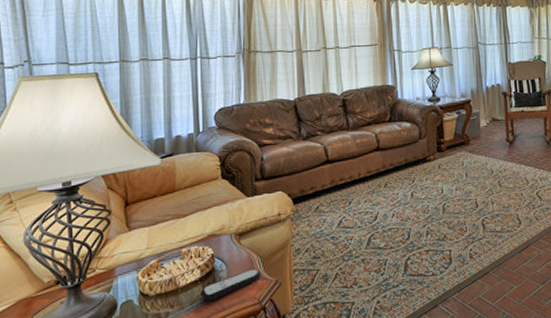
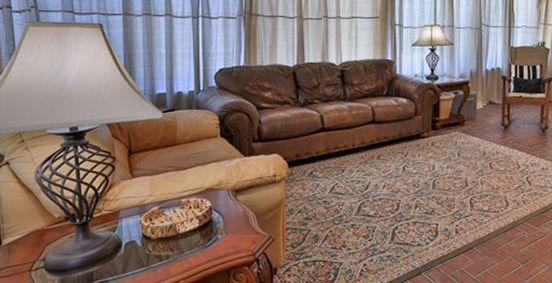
remote control: present [200,269,261,302] -> none [198,224,255,249]

